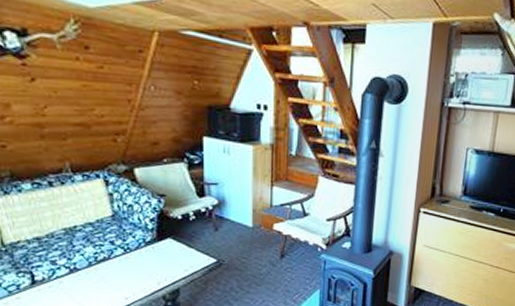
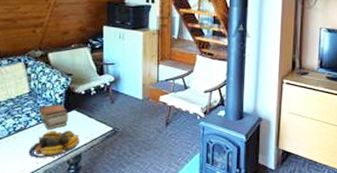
fruit bowl: none [114,261,177,293] -> present [28,130,80,158]
book stack: none [125,230,163,260] -> present [38,104,69,130]

